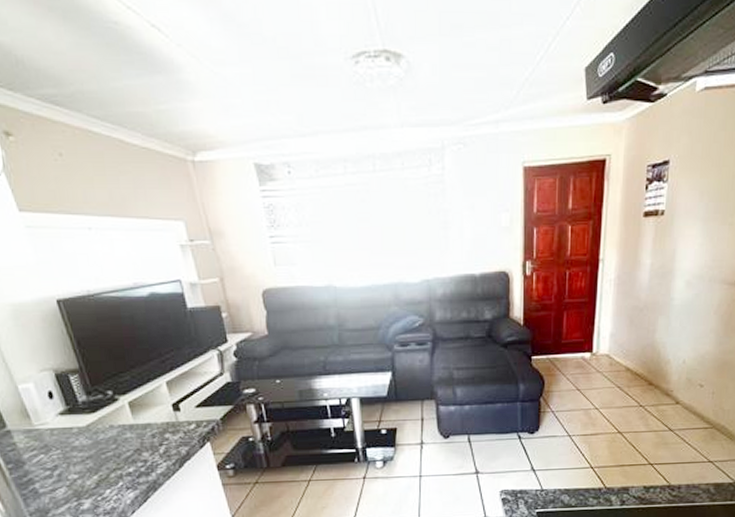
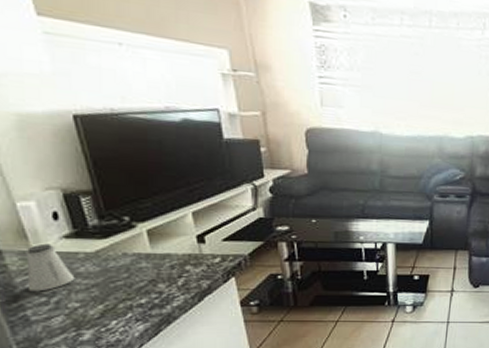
saltshaker: none [29,421,72,466] -> present [25,243,75,292]

